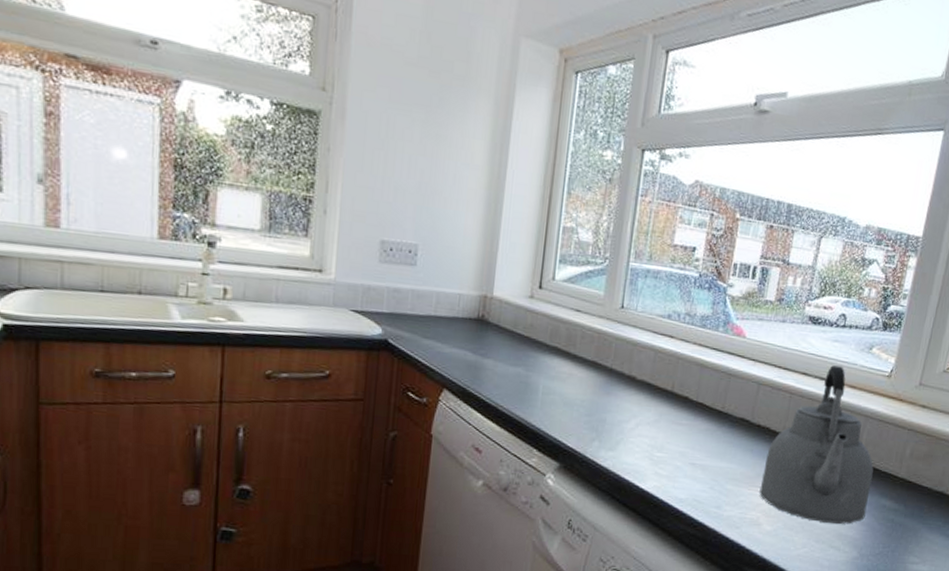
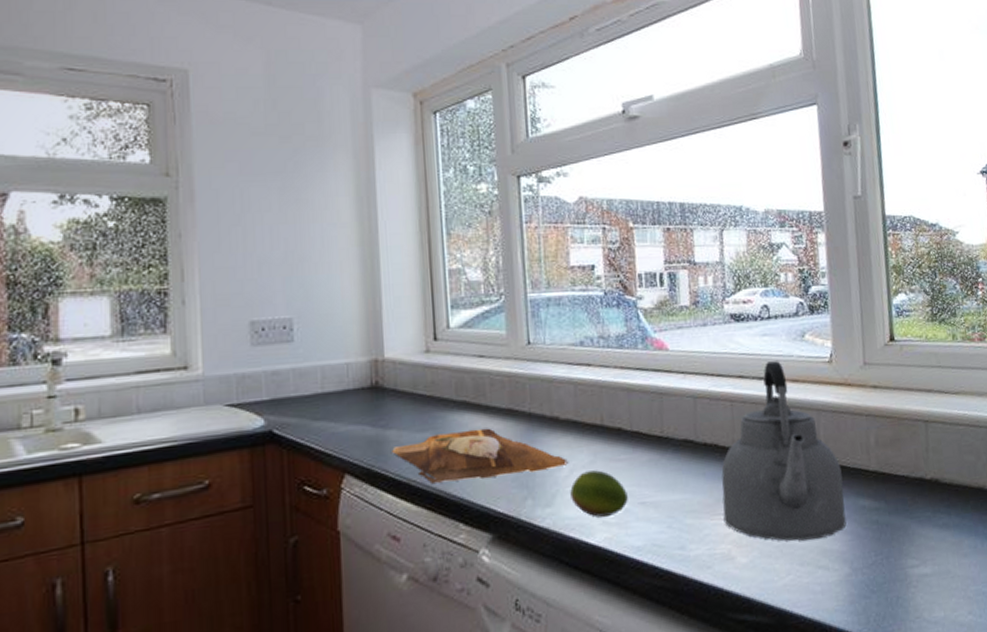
cutting board: none [487,370,637,420] -> present [392,428,569,483]
fruit: none [632,427,682,469] -> present [570,470,628,517]

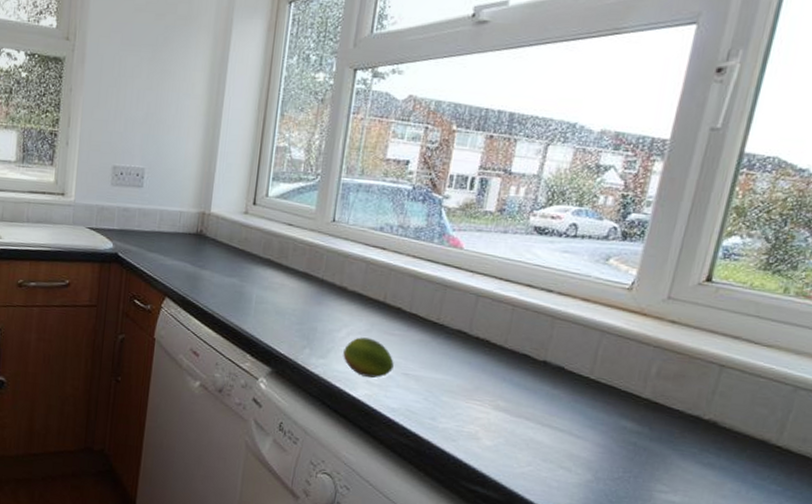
cutting board: present [392,428,569,483] -> none [204,281,348,329]
kettle: present [721,361,847,542] -> none [478,277,612,445]

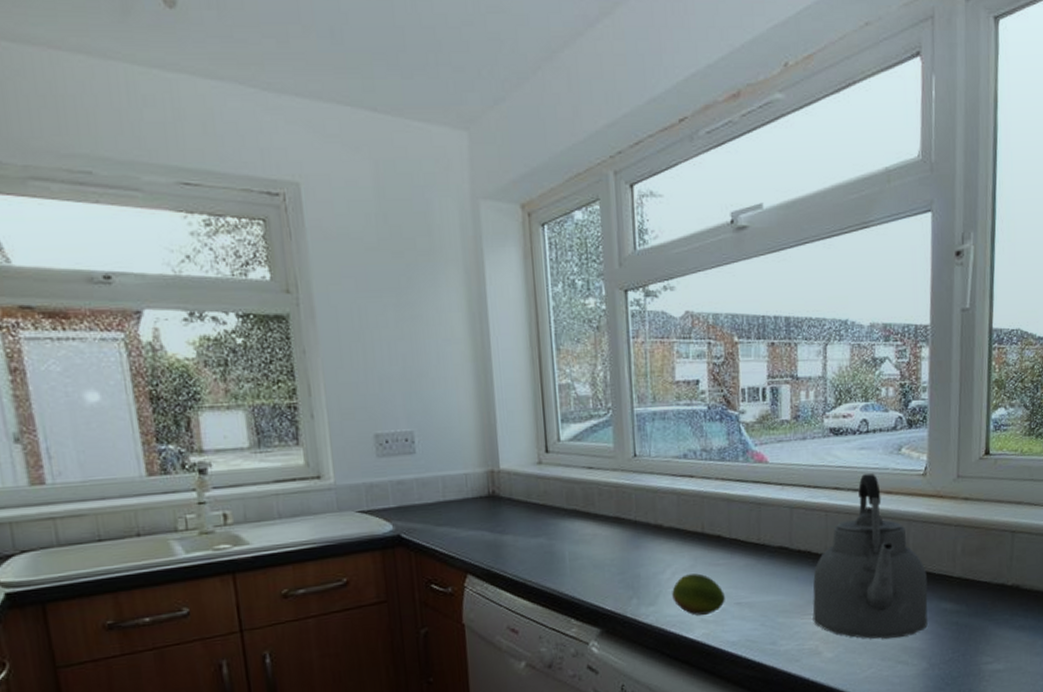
kettle: none [478,277,612,445] -> present [812,473,928,639]

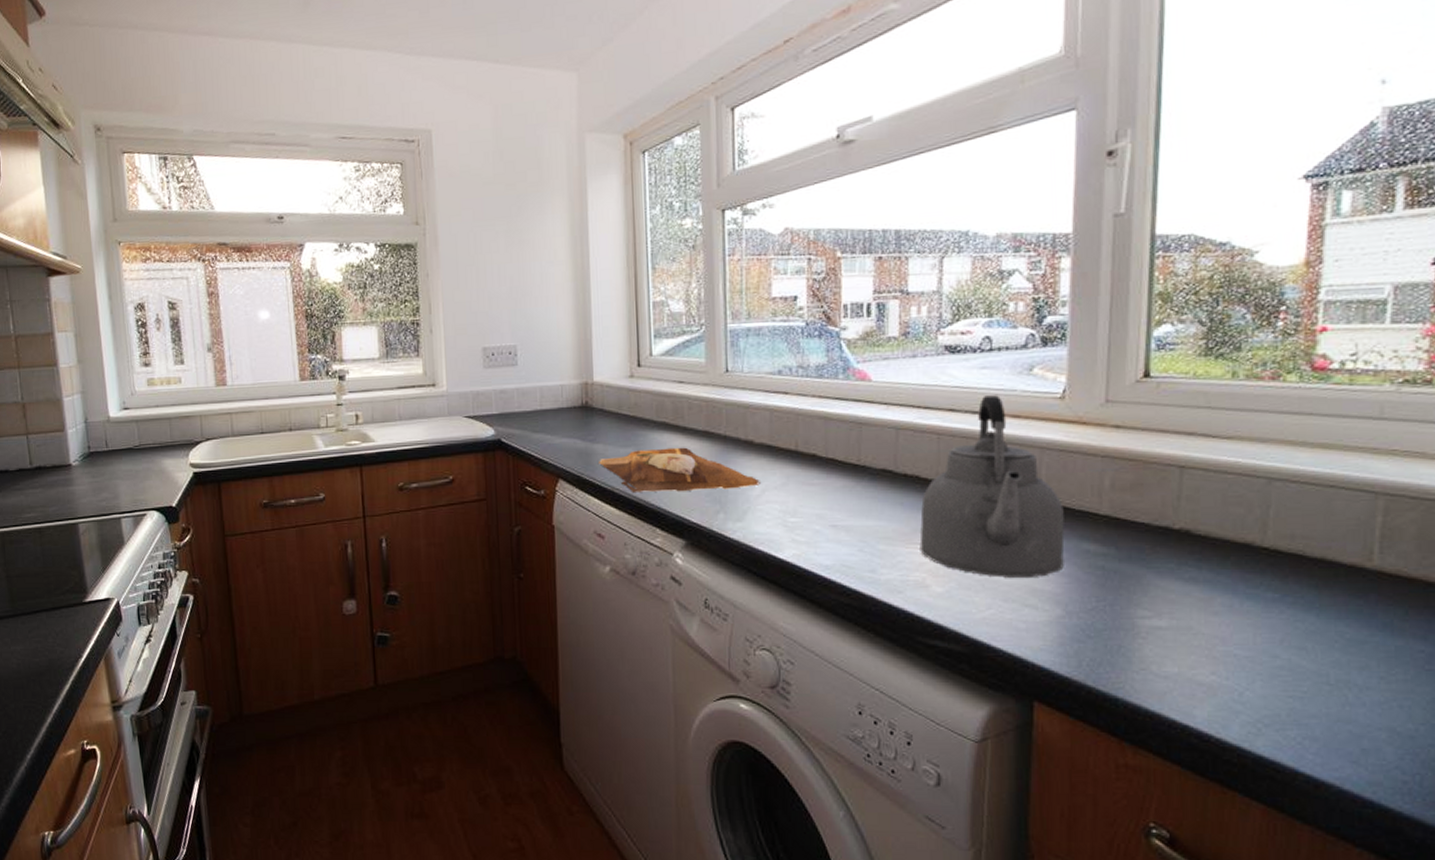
cutting board: none [509,534,672,583] -> present [599,447,762,492]
fruit: present [672,573,725,615] -> none [761,492,819,535]

